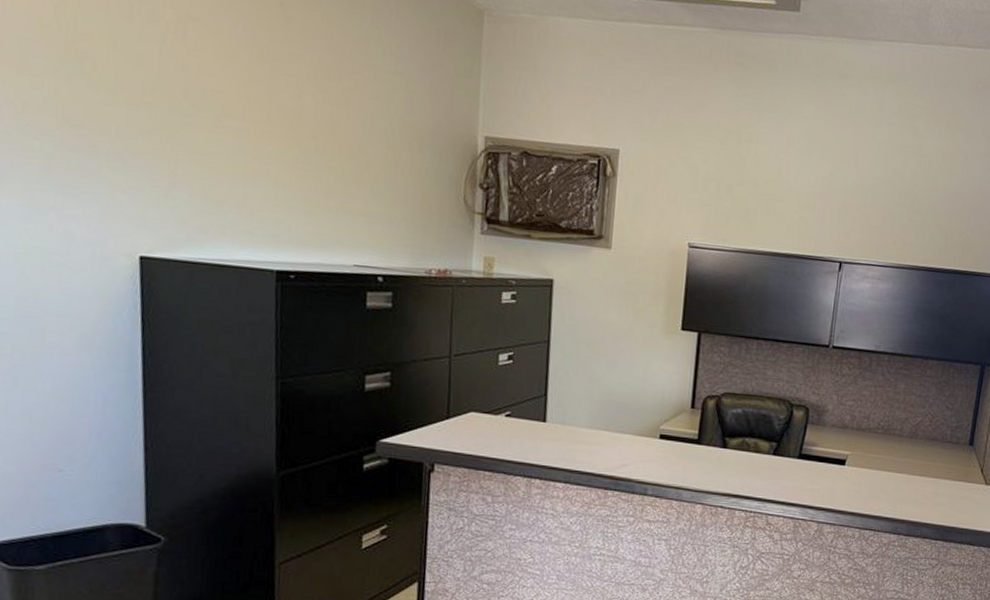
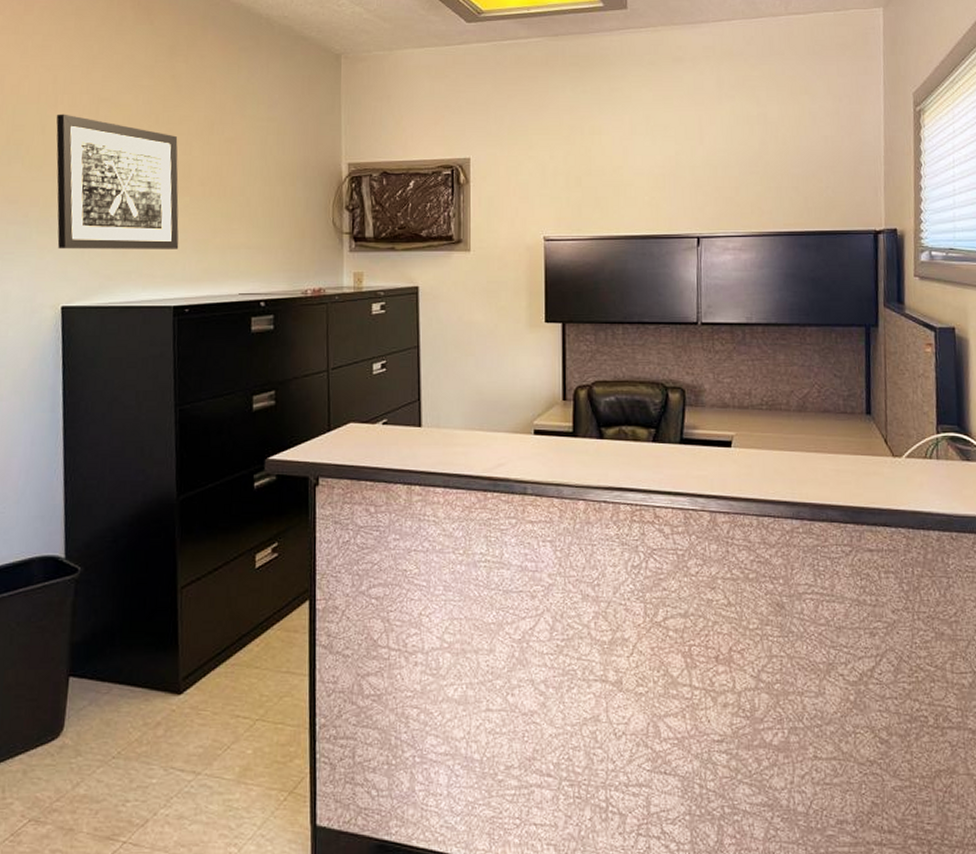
wall art: none [131,27,286,208] -> present [56,114,179,249]

